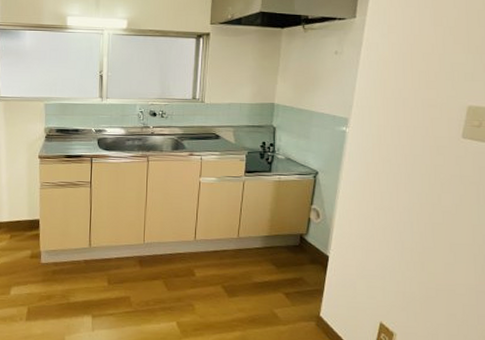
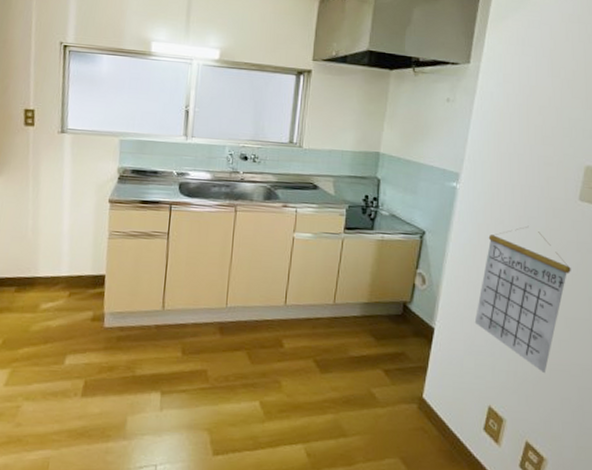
calendar: none [365,163,455,292] -> present [474,225,571,373]

